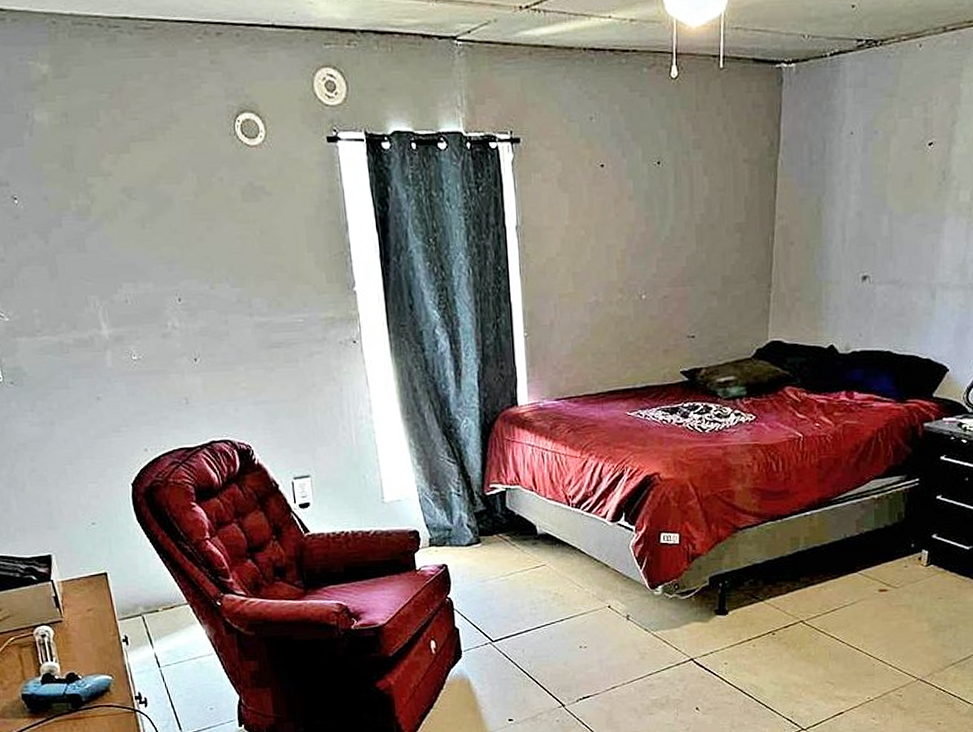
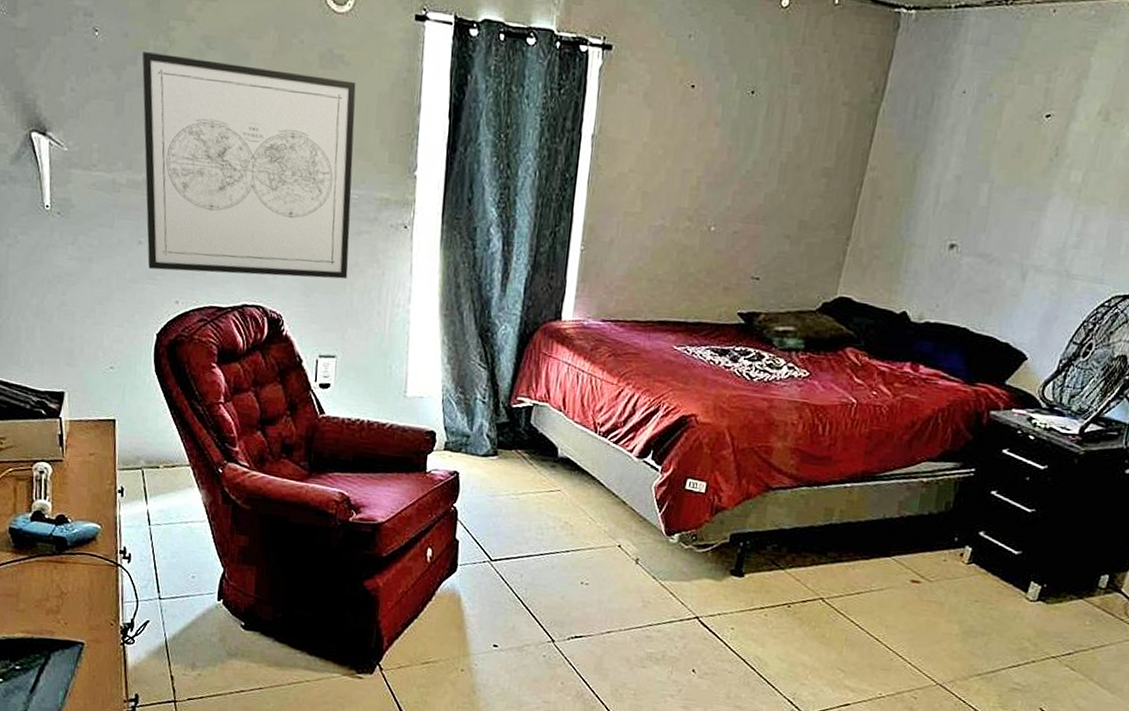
wall art: none [65,210,308,422] -> present [142,52,356,280]

